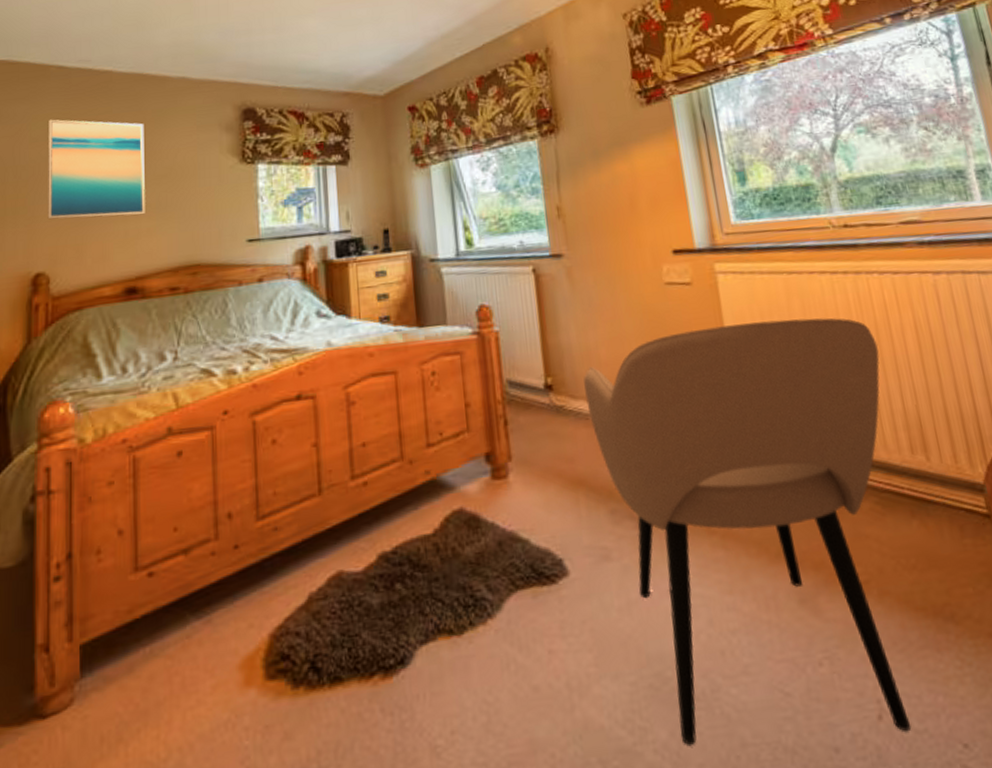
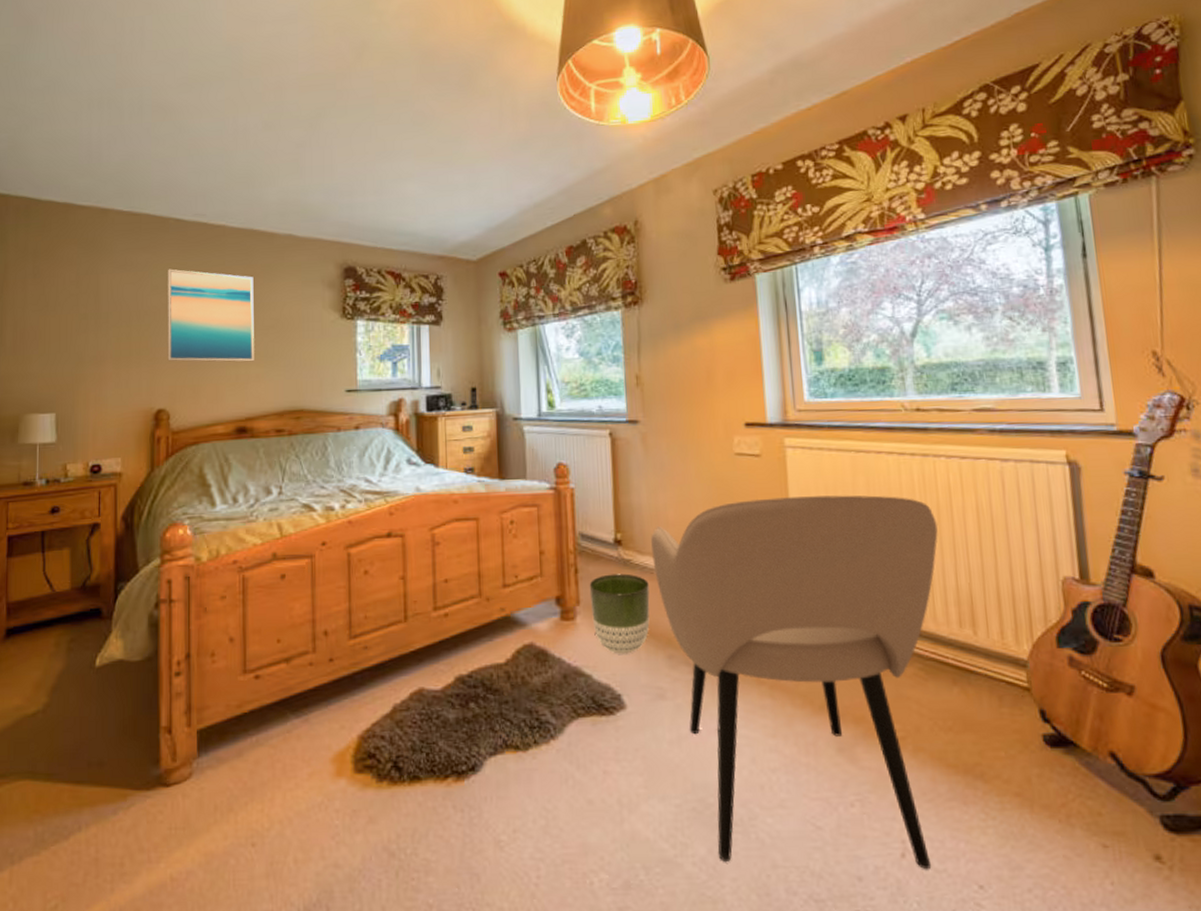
planter: none [520,421,589,514] -> present [589,573,650,654]

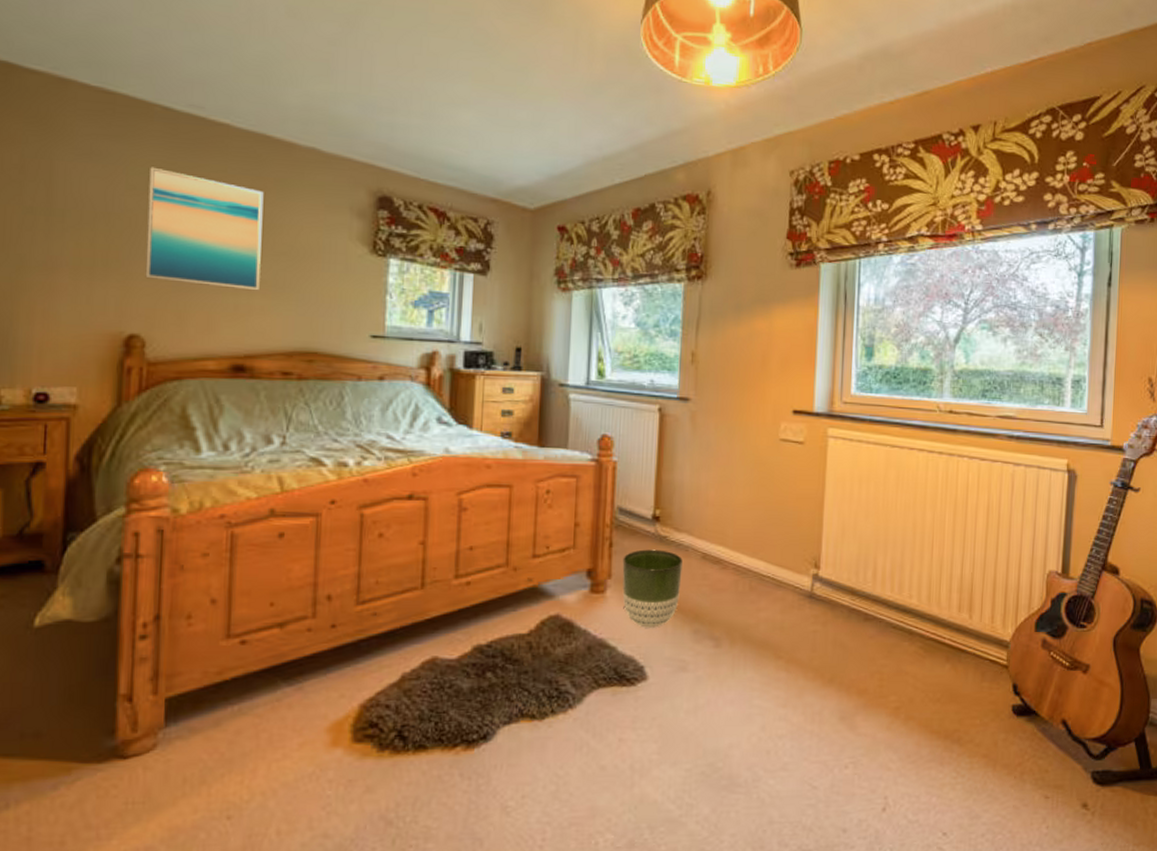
armchair: present [651,495,938,869] -> none [689,484,954,820]

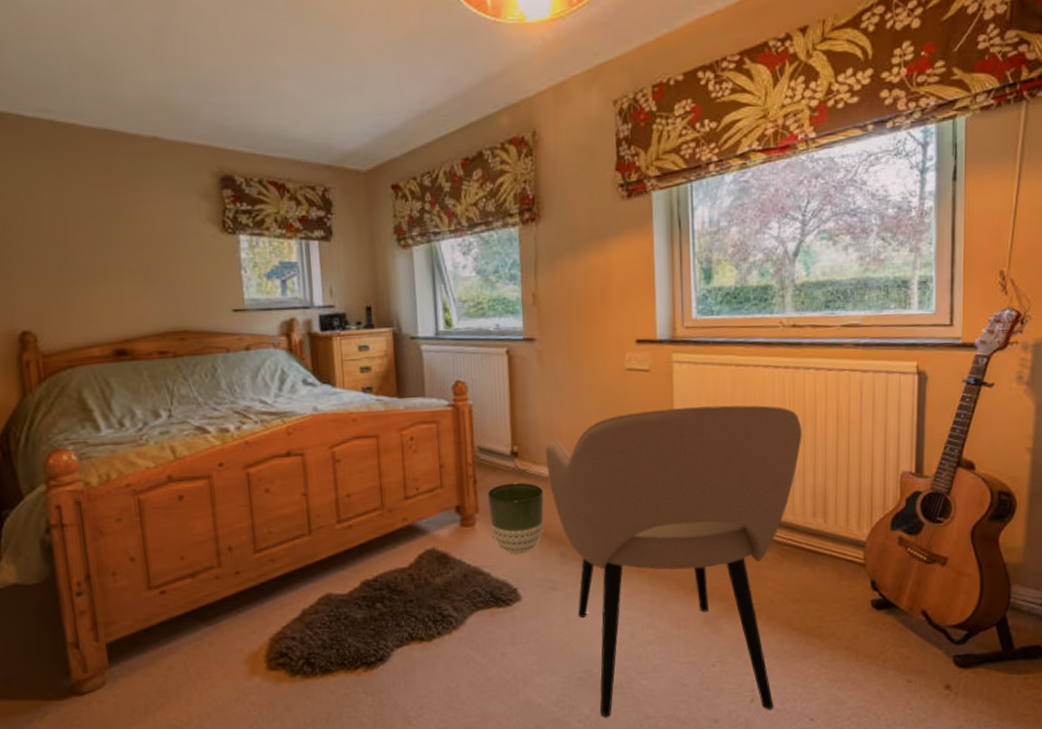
wall art: present [145,167,264,291] -> none [13,173,127,280]
armchair: none [689,484,954,820] -> present [546,405,803,717]

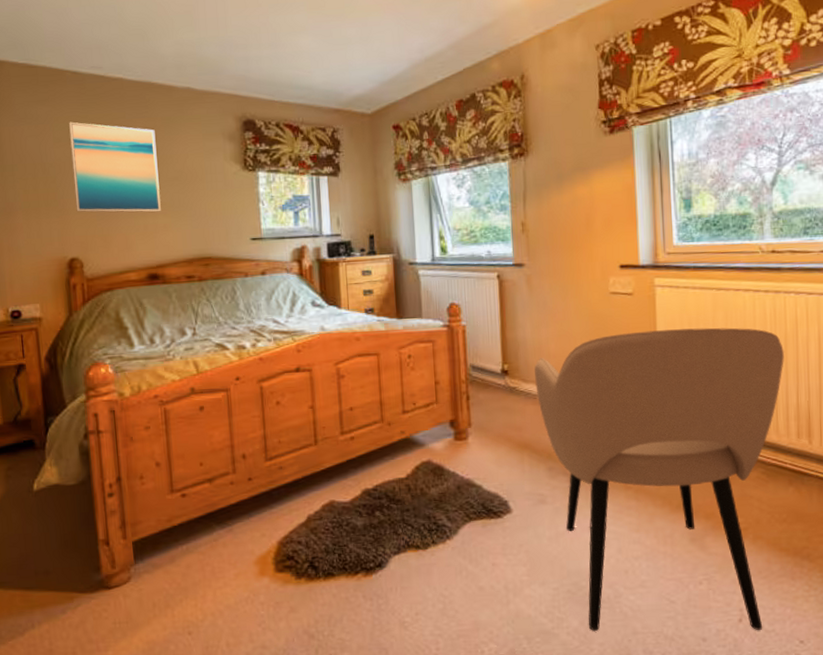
wall art: none [13,173,127,280] -> present [69,121,161,213]
planter: present [487,482,544,554] -> none [479,399,533,468]

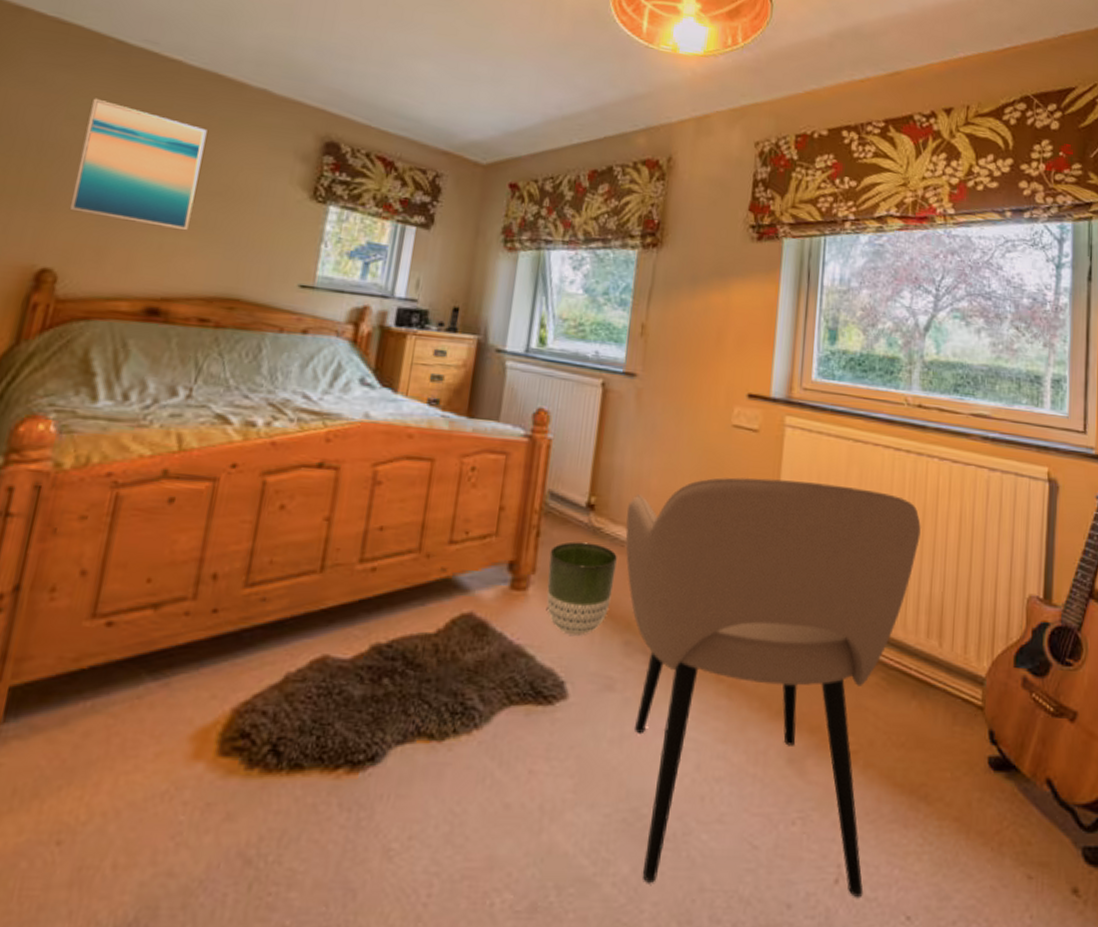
planter: none [479,399,533,468] -> present [546,541,617,636]

